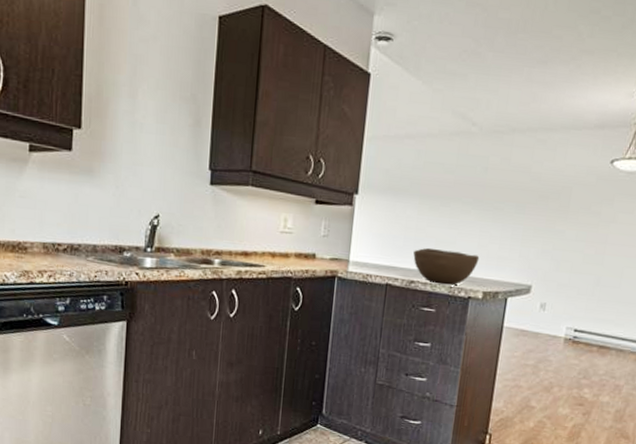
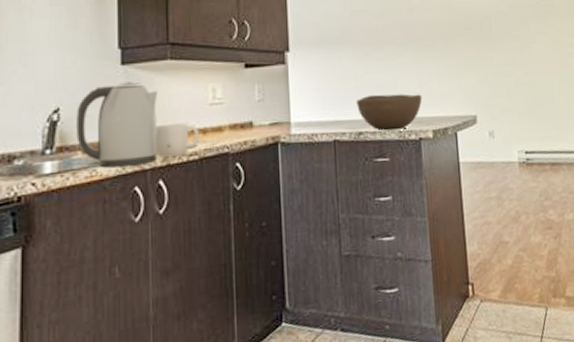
kettle: none [171,200,239,275] -> present [76,82,158,169]
mug: none [232,242,268,273] -> present [156,122,199,159]

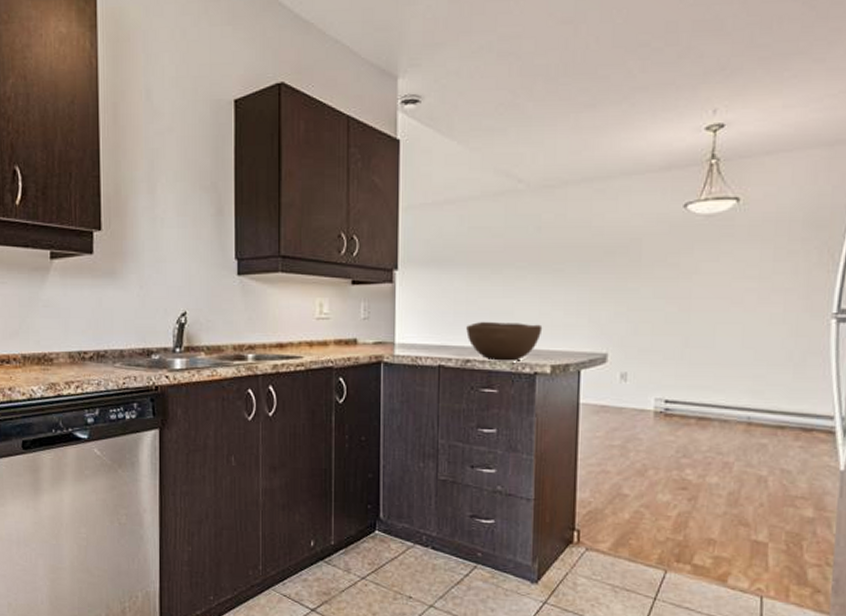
kettle: present [76,82,158,169] -> none [200,292,270,371]
mug: present [156,122,199,159] -> none [267,333,305,366]

